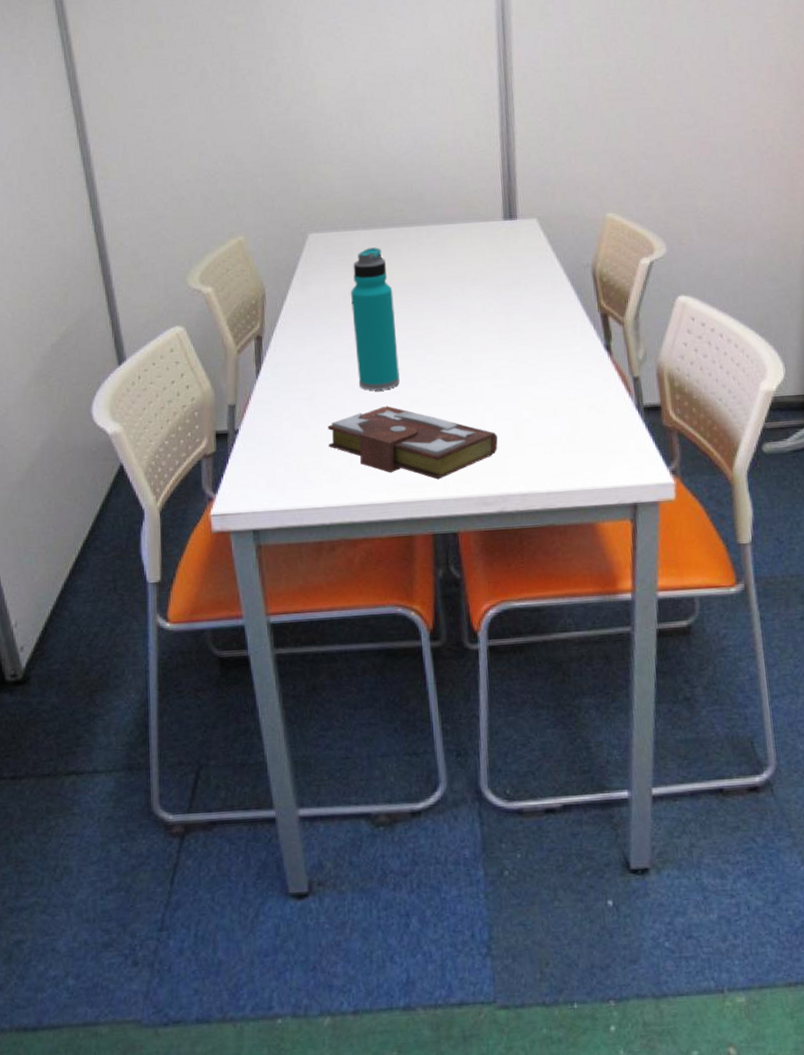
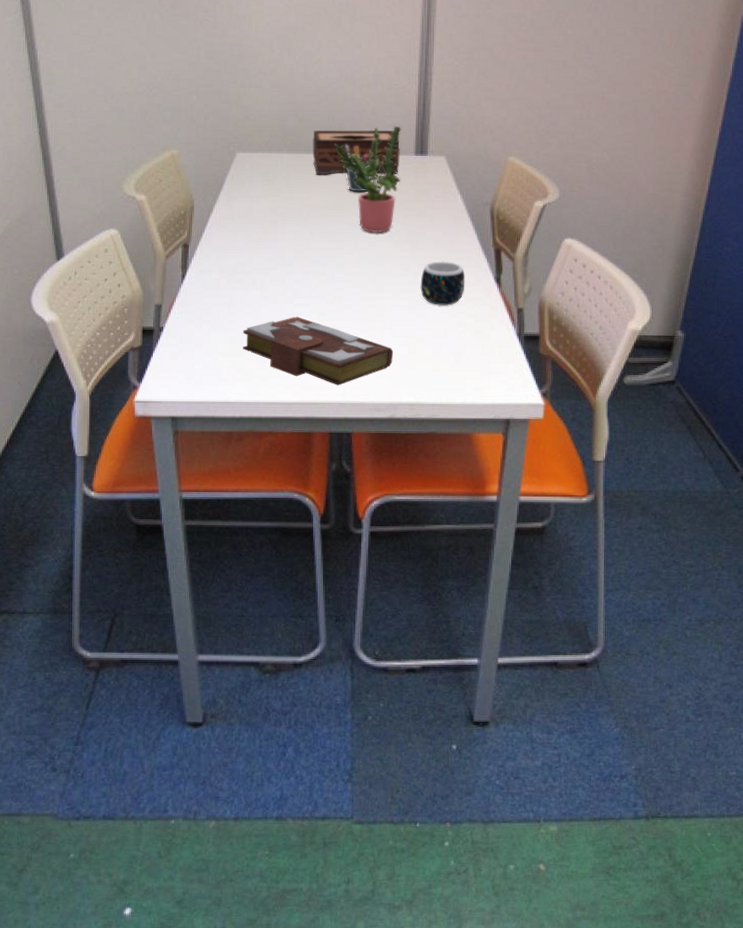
water bottle: present [351,247,400,391] -> none [271,171,311,303]
tissue box: none [390,196,488,250] -> present [312,129,400,175]
potted plant: none [413,191,490,308] -> present [333,126,401,234]
pen holder: none [425,215,459,266] -> present [344,144,374,193]
mug: none [521,331,572,382] -> present [420,260,465,306]

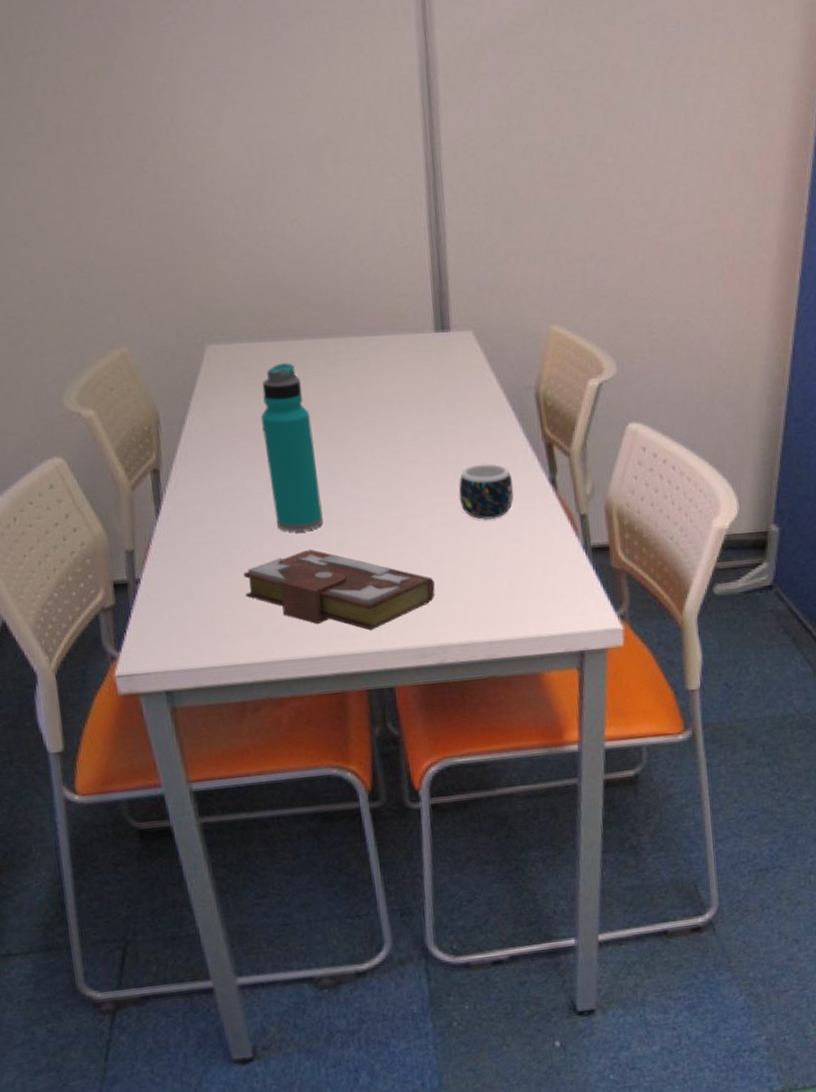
water bottle: none [271,171,311,303] -> present [261,363,324,532]
tissue box: present [312,129,400,175] -> none [303,303,417,367]
potted plant: present [333,126,401,234] -> none [330,296,420,436]
pen holder: present [344,144,374,193] -> none [344,324,383,386]

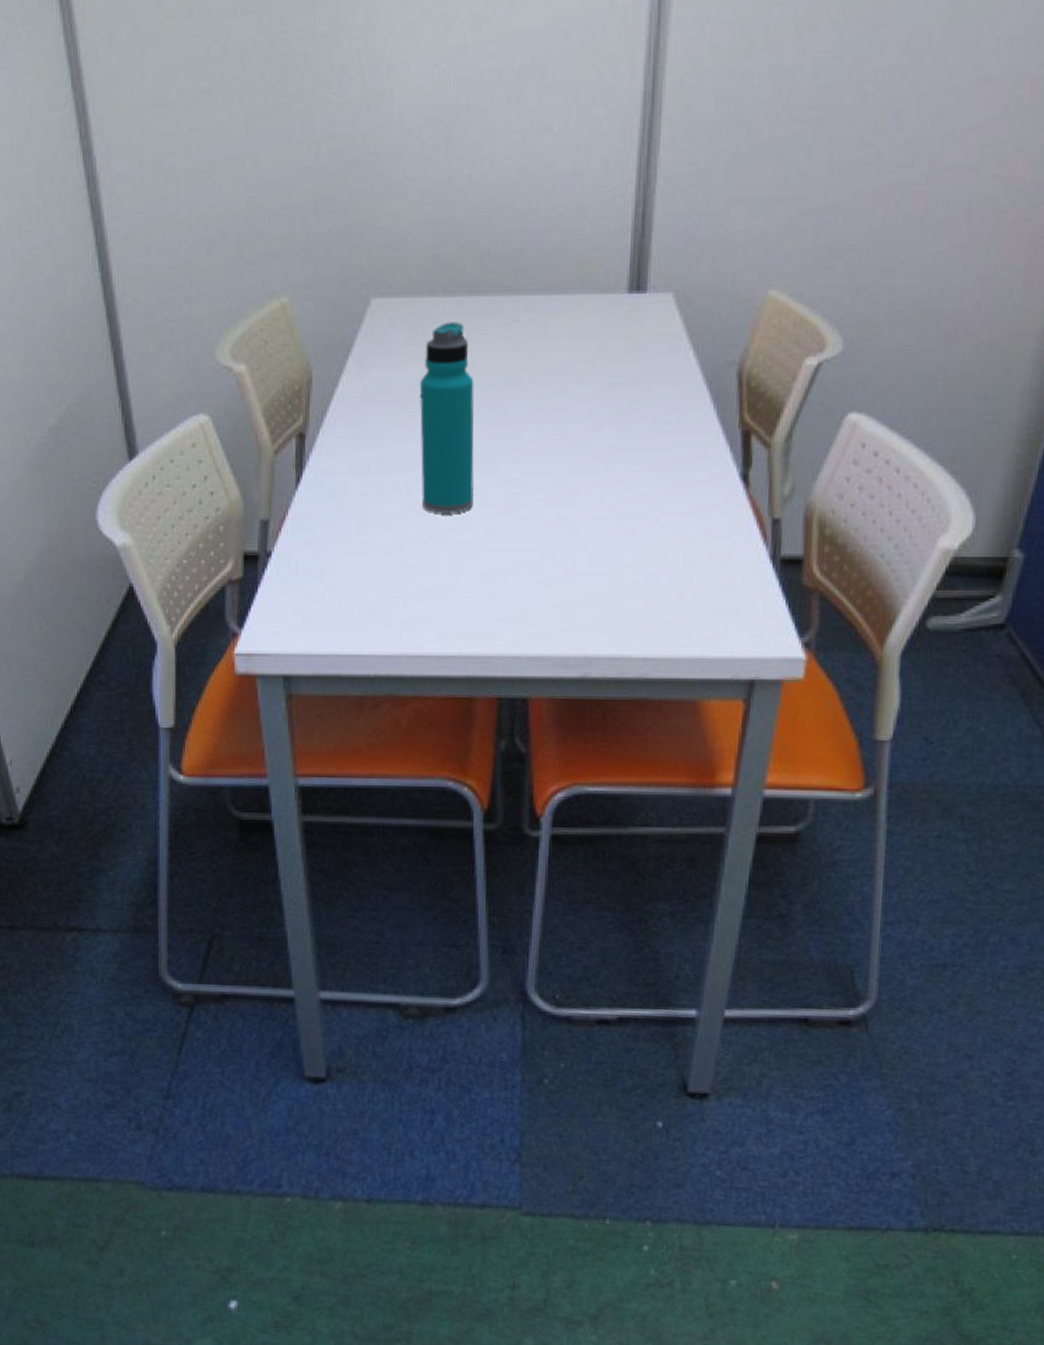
book: present [243,549,435,631] -> none [379,534,590,632]
mug: present [458,463,514,521] -> none [630,449,697,517]

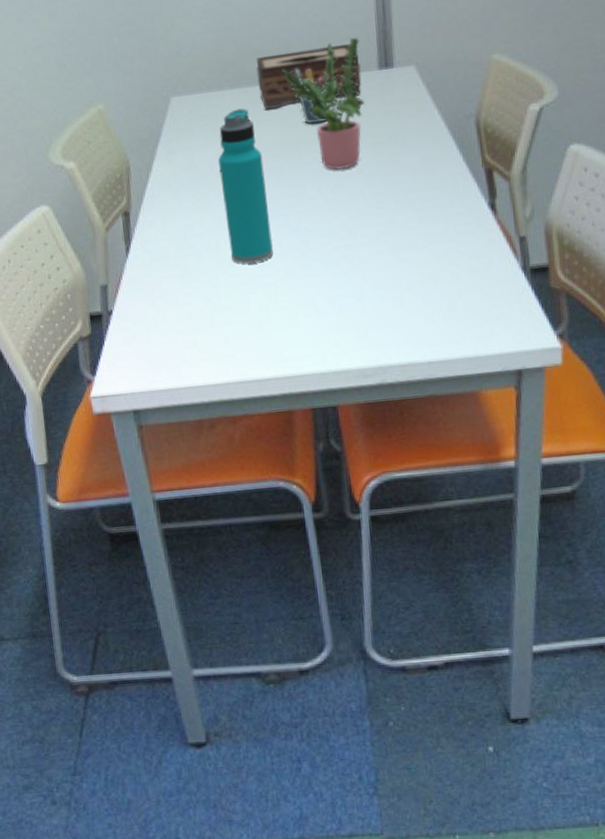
tissue box: none [479,256,606,328] -> present [256,44,362,110]
potted plant: none [509,249,609,412] -> present [281,37,365,170]
pen holder: none [525,280,568,353] -> present [294,68,330,125]

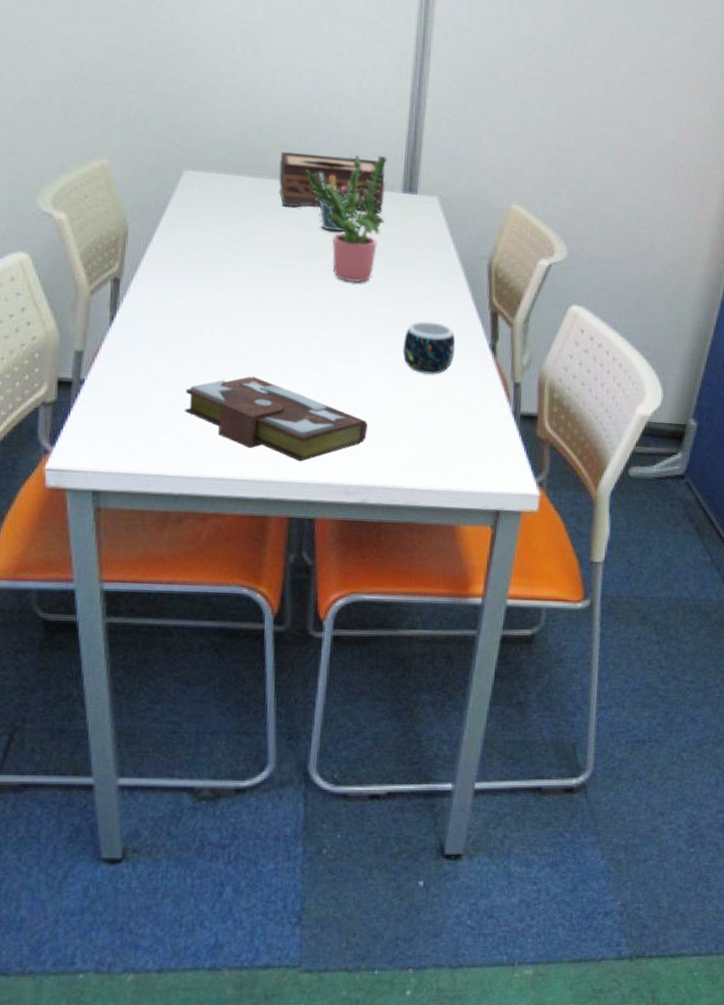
book: none [201,279,377,353] -> present [185,376,369,462]
water bottle: present [218,108,274,264] -> none [224,198,273,359]
mug: none [400,191,454,247] -> present [402,320,456,375]

